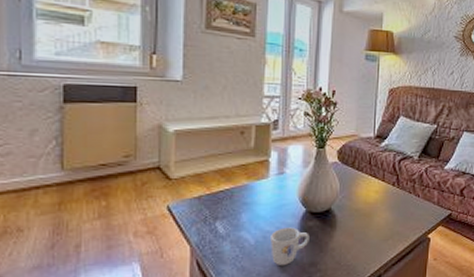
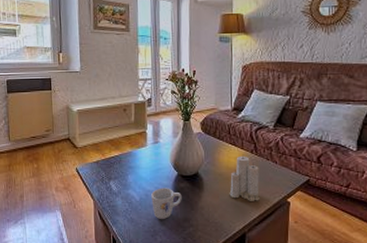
candle: none [365,187,400,239] -> present [229,154,260,201]

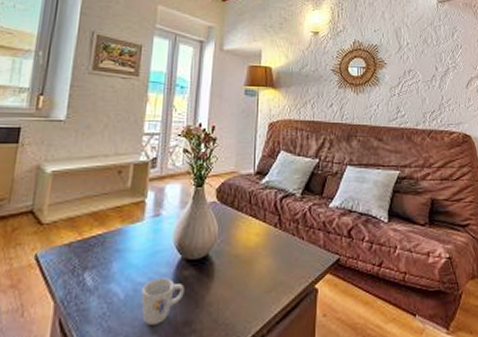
candle: present [229,154,260,201] -> none [246,229,283,291]

